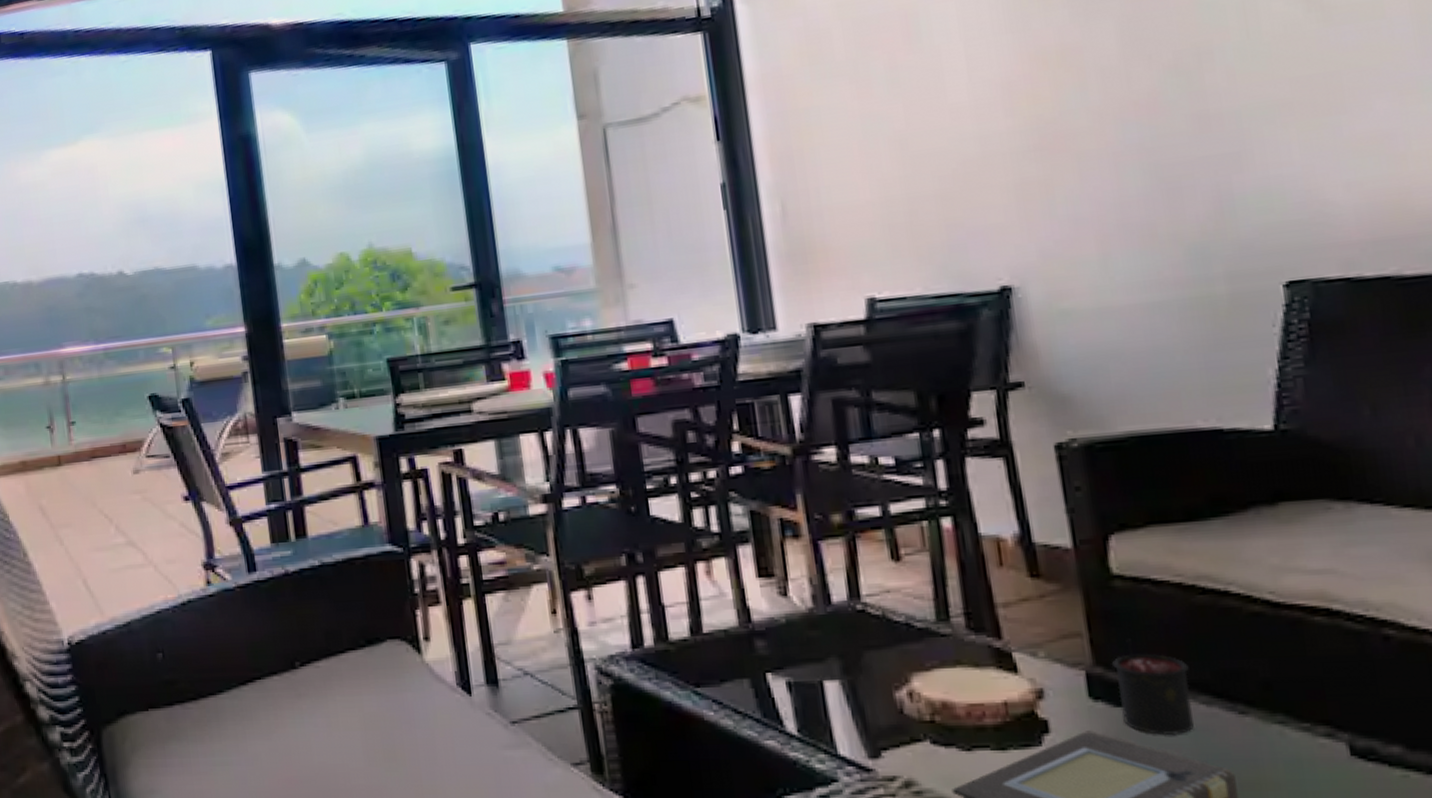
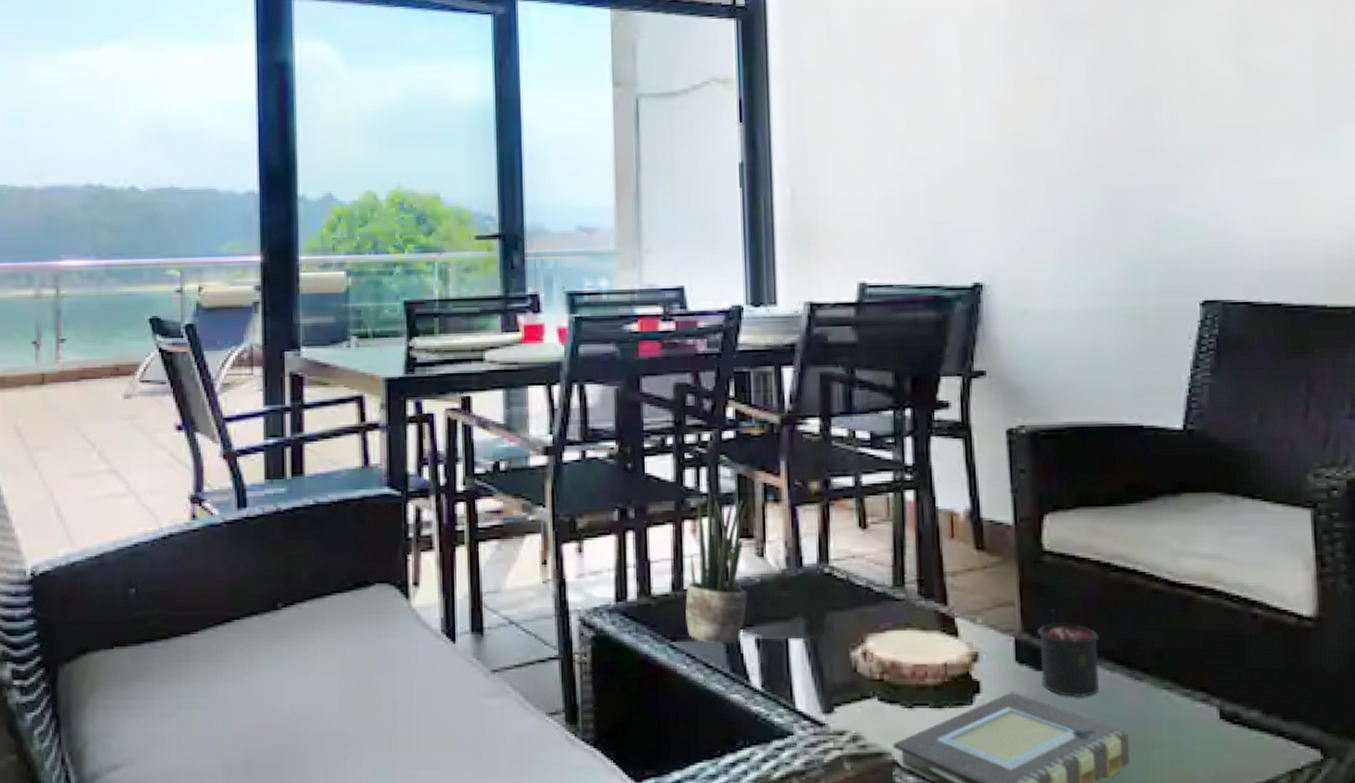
potted plant: none [706,526,774,689] -> present [685,488,748,644]

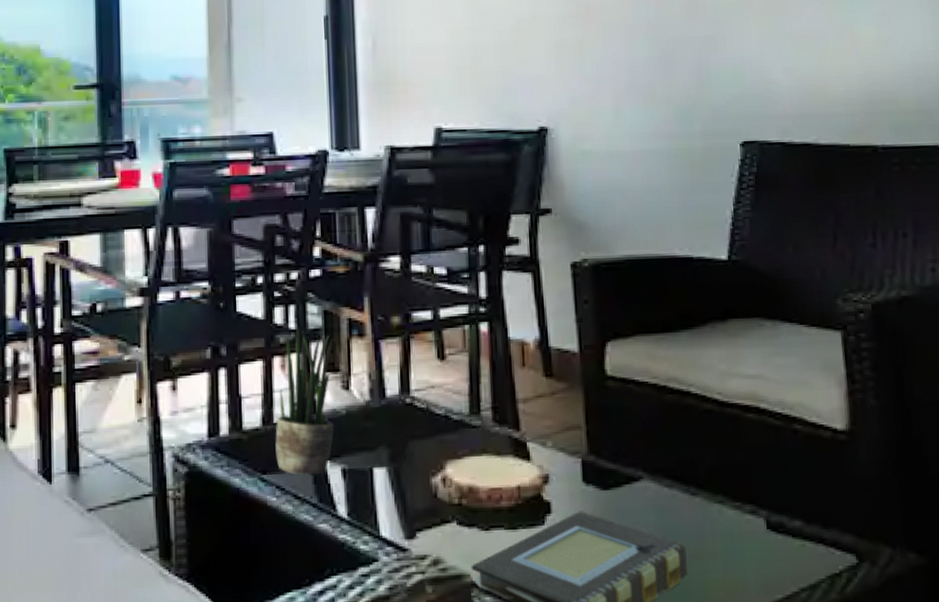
candle: present [1038,609,1099,698] -> none [602,431,658,514]

